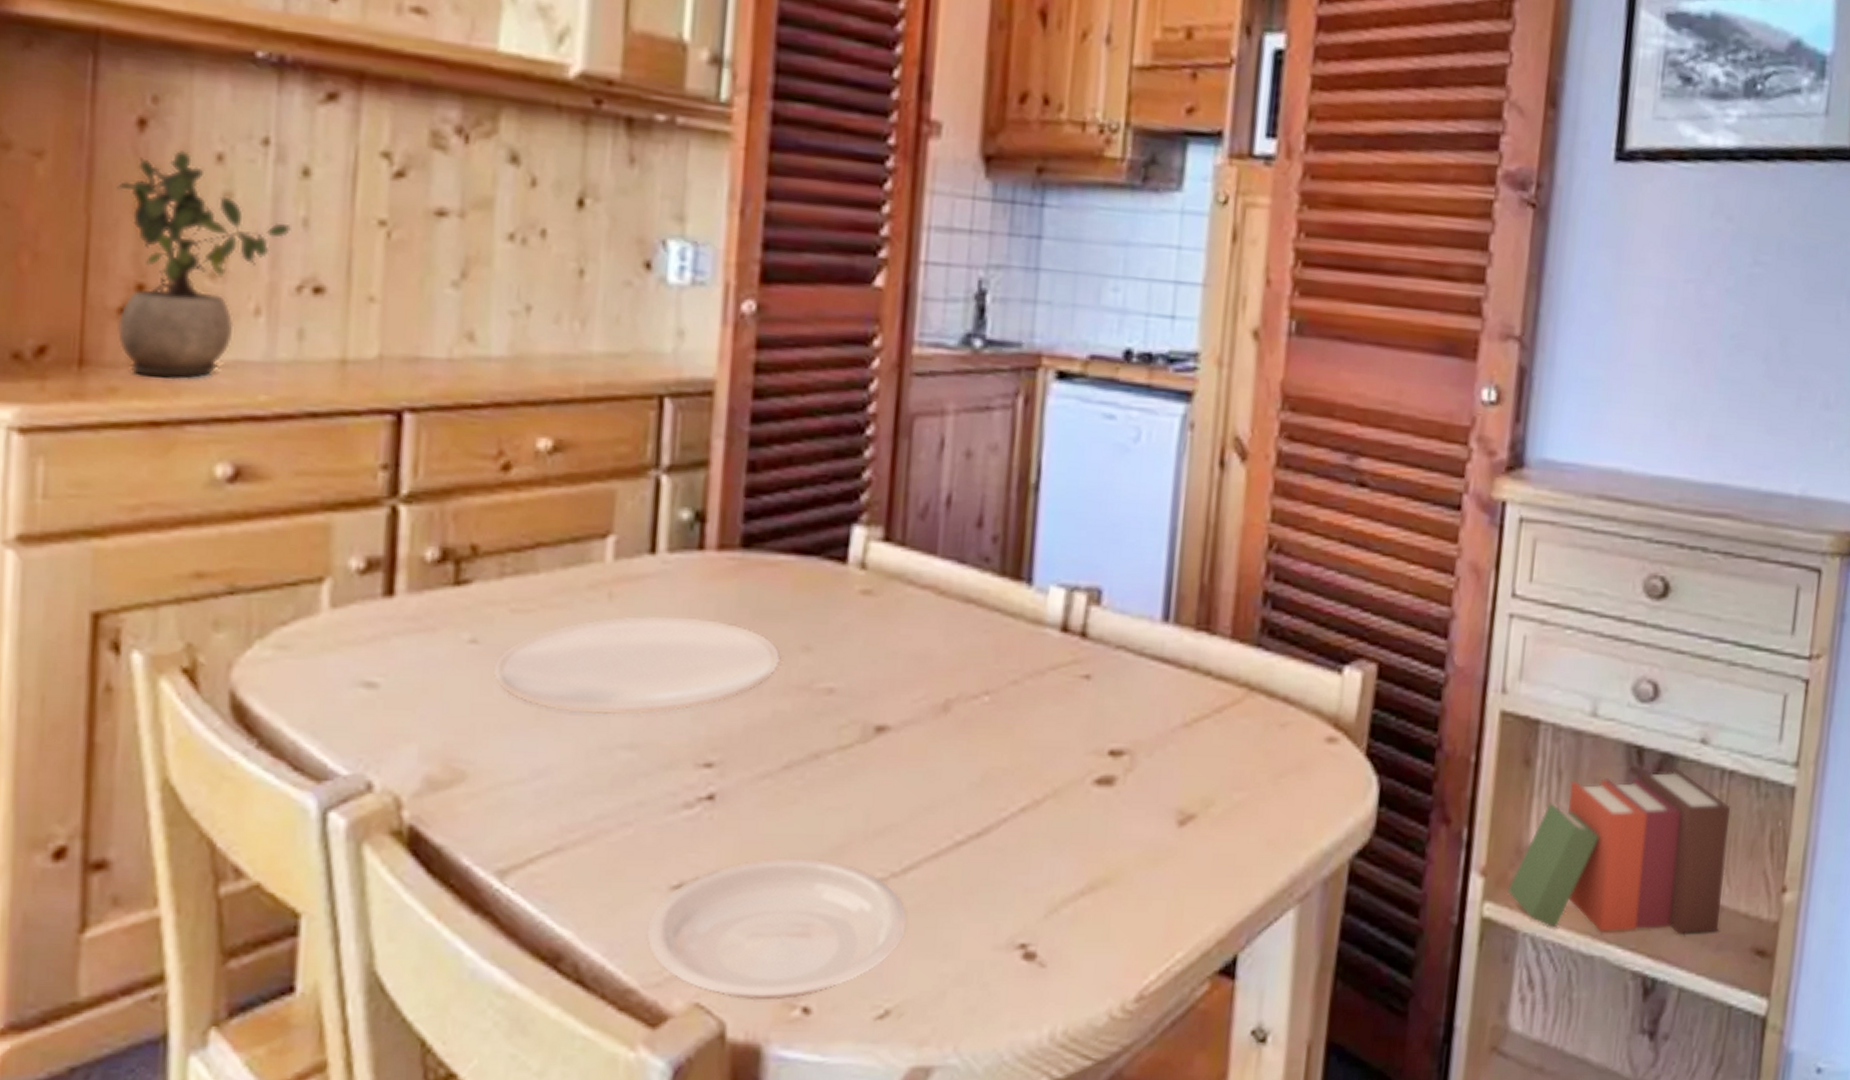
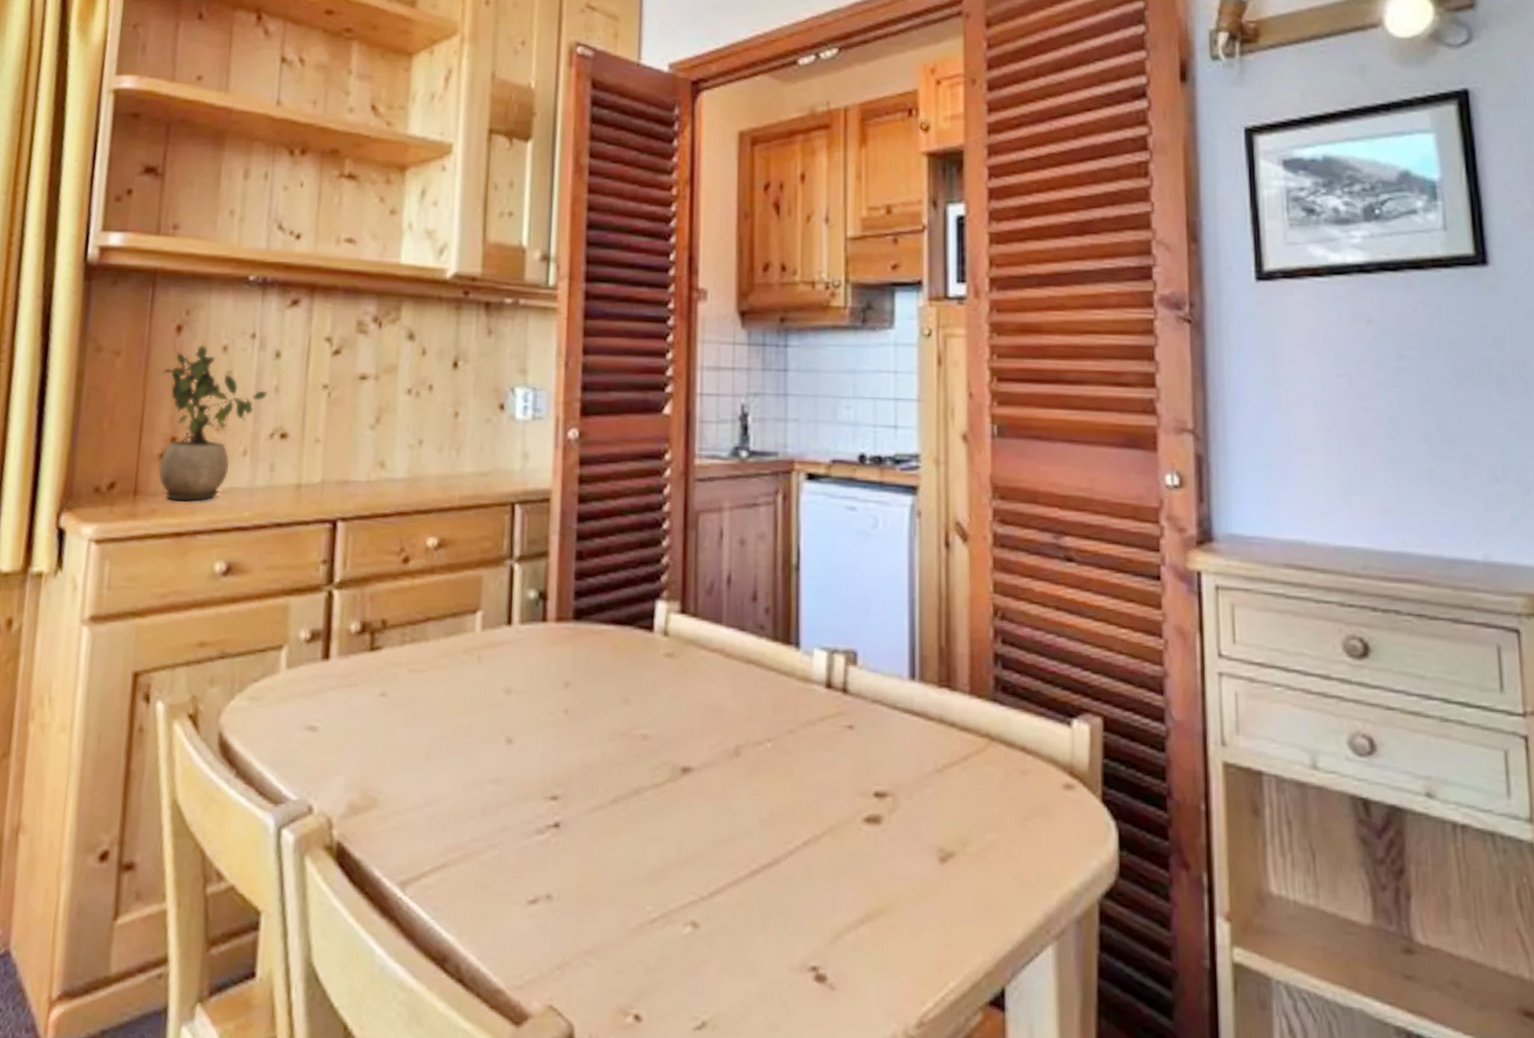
plate: present [493,615,781,715] -> none [397,674,606,755]
plate: present [647,857,907,999] -> none [511,879,715,1006]
books: present [1507,768,1731,935] -> none [1254,820,1479,991]

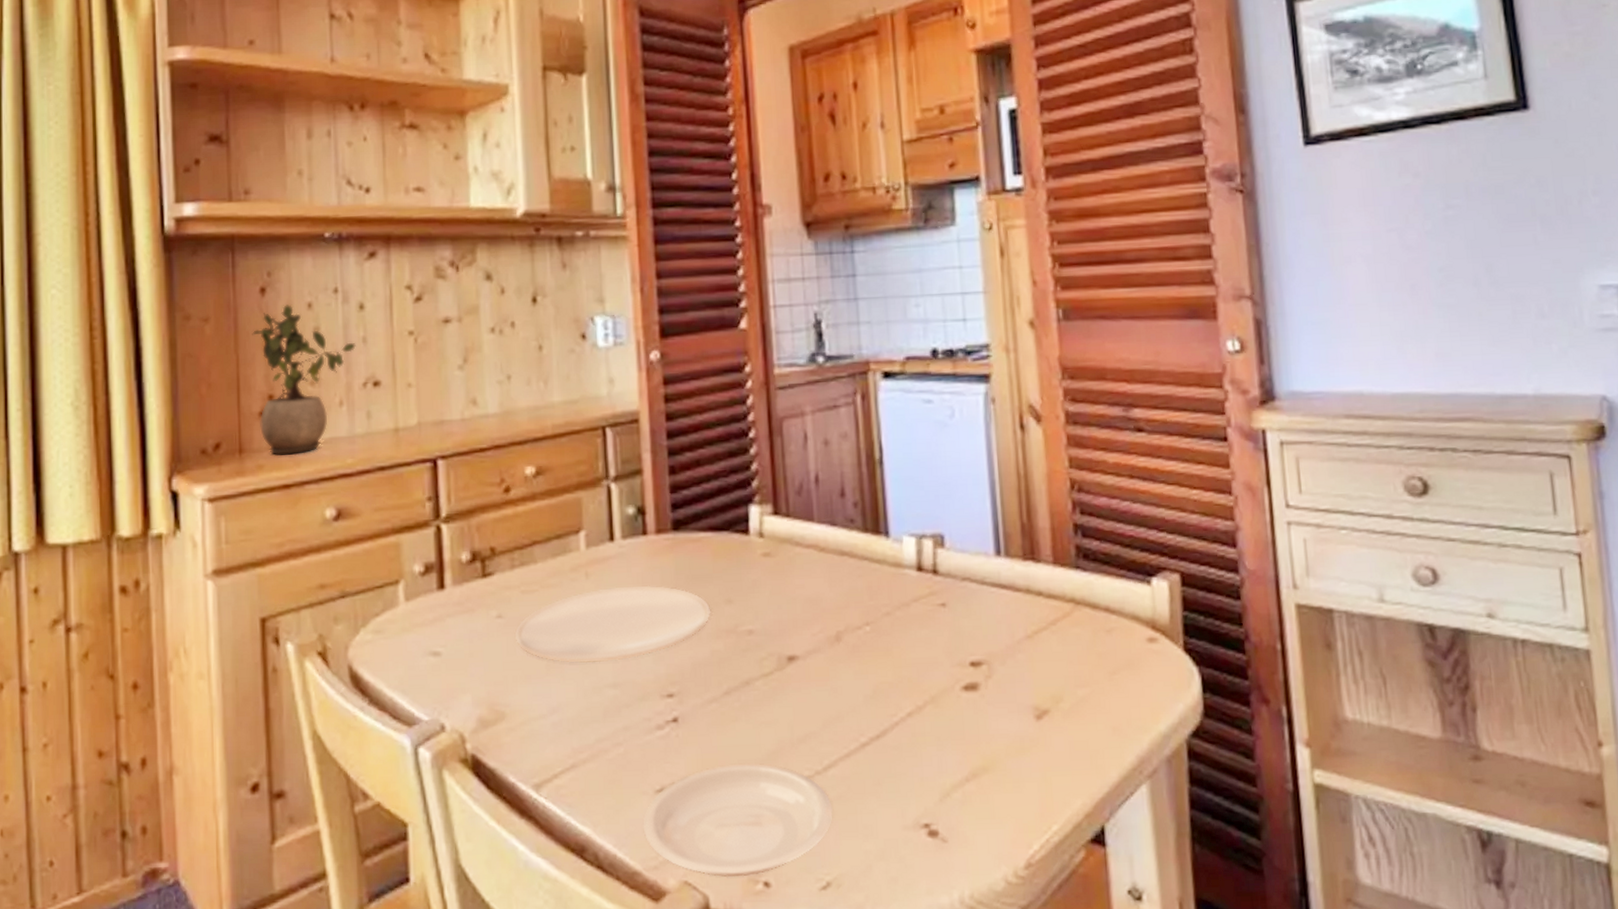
plate: none [397,674,606,755] -> present [514,585,711,663]
plate: none [511,879,715,1006] -> present [643,762,833,877]

